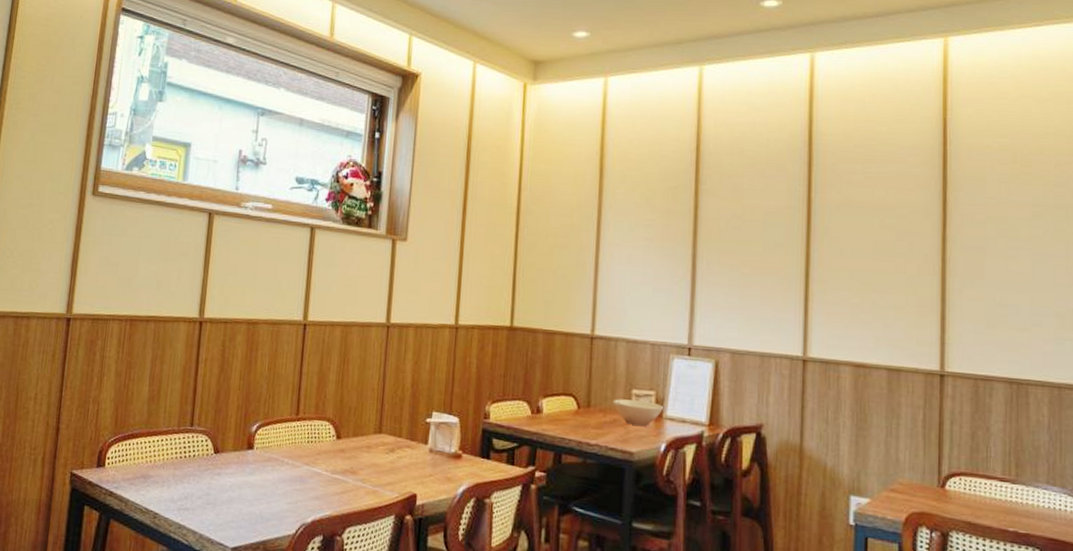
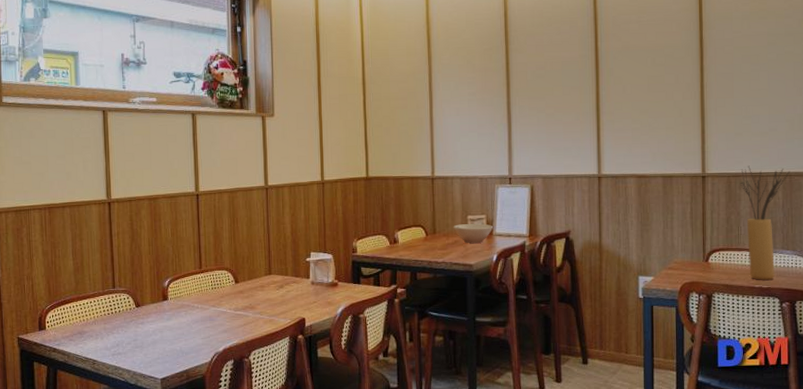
vase: none [990,368,1060,524] -> present [739,165,790,280]

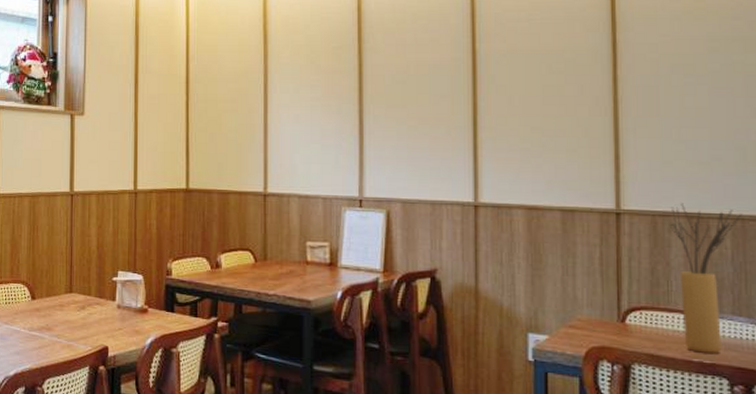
bowl: present [453,223,494,243] -> none [288,251,339,275]

